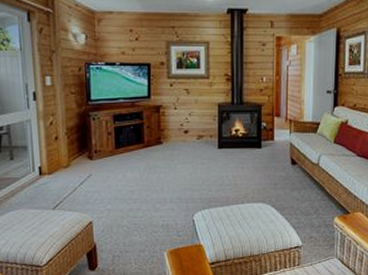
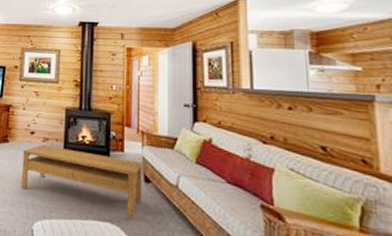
coffee table: none [178,142,290,196] -> present [21,144,143,219]

